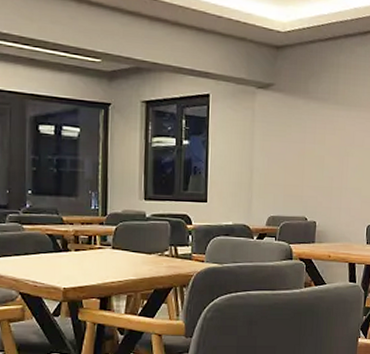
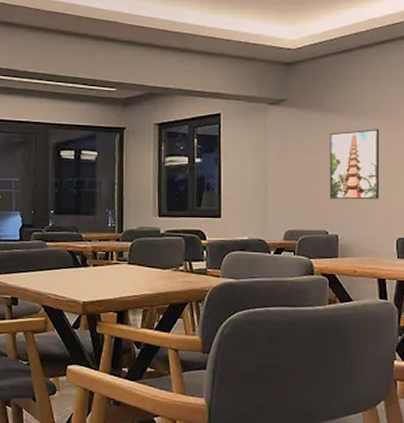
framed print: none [310,118,358,188] -> present [329,129,380,200]

